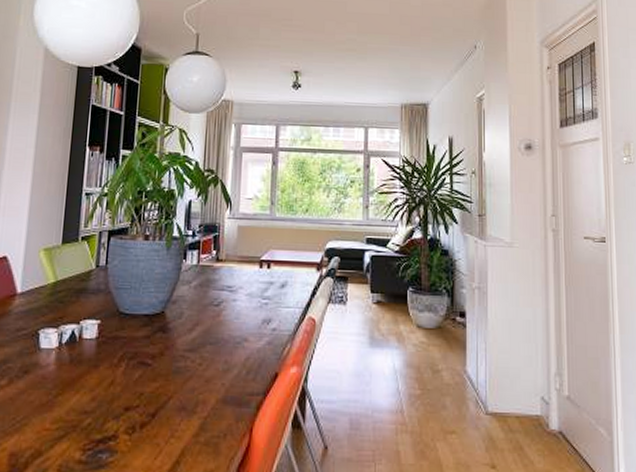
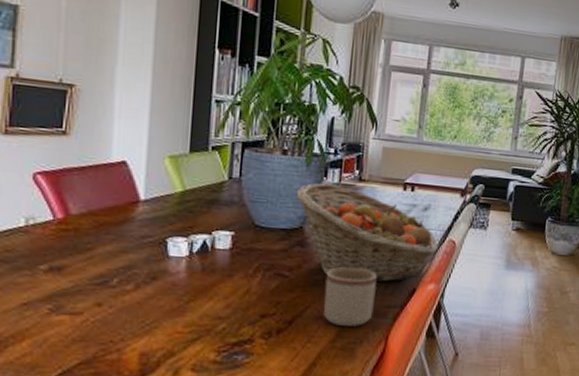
fruit basket: none [158,266,298,367] -> present [296,183,438,282]
mug: none [186,352,238,418] -> present [324,267,377,326]

